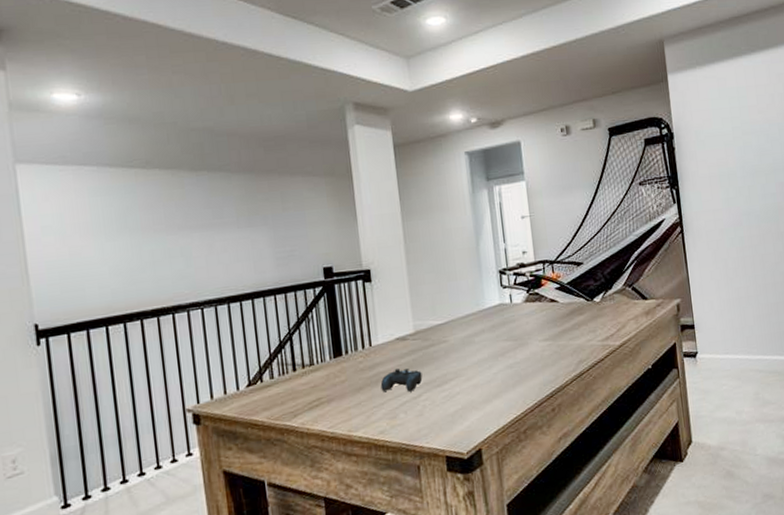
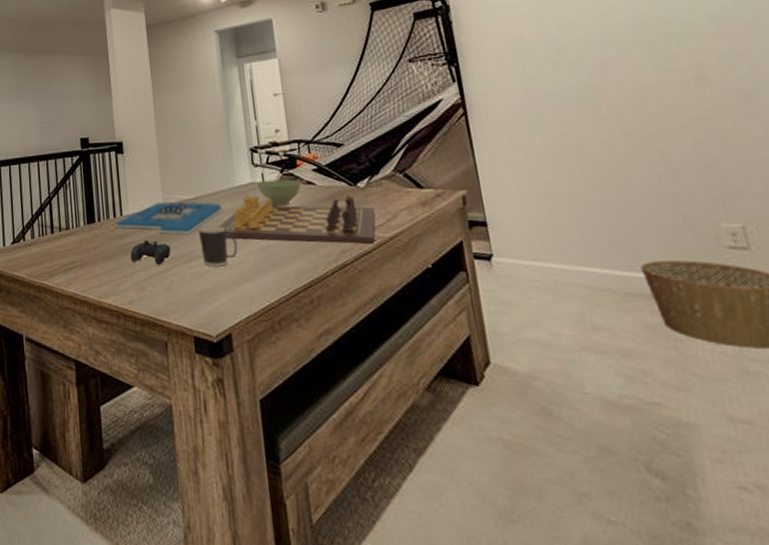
board game: none [363,326,474,361] -> present [114,202,224,235]
mug: none [448,348,488,388] -> present [197,226,238,267]
chess set: none [468,308,608,359] -> present [217,194,376,245]
bowl: none [504,298,546,325] -> present [256,179,302,206]

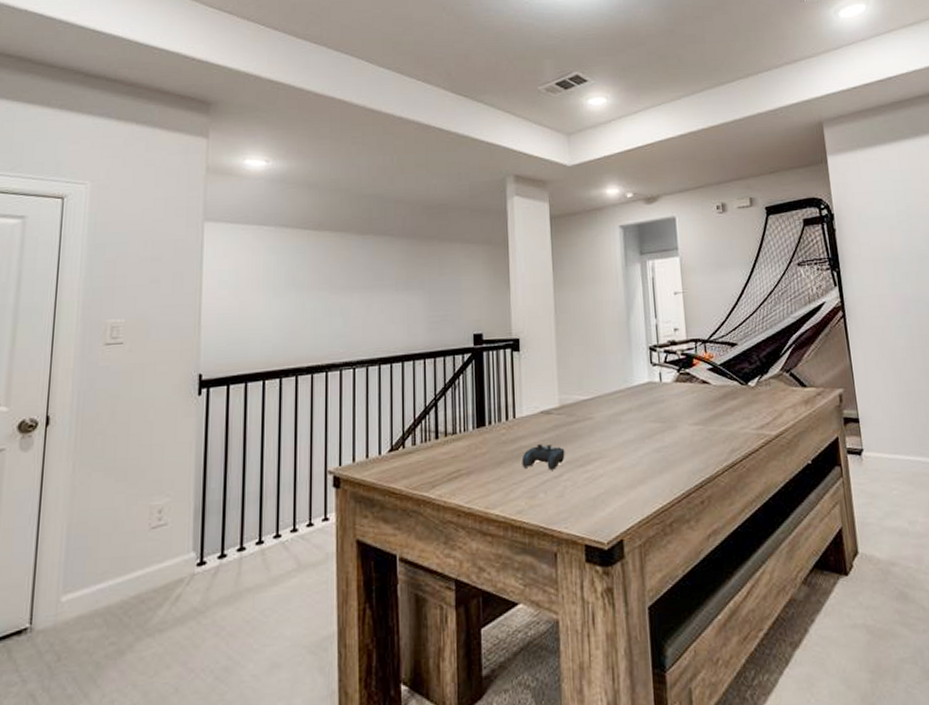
board game: present [114,202,224,235] -> none [506,402,621,438]
mug: present [197,226,238,267] -> none [593,427,633,470]
chess set: present [217,194,376,245] -> none [614,393,764,443]
bowl: present [256,179,302,206] -> none [653,378,697,406]

